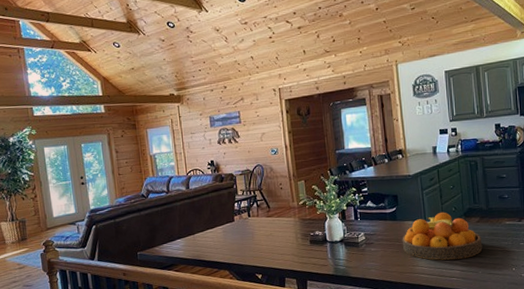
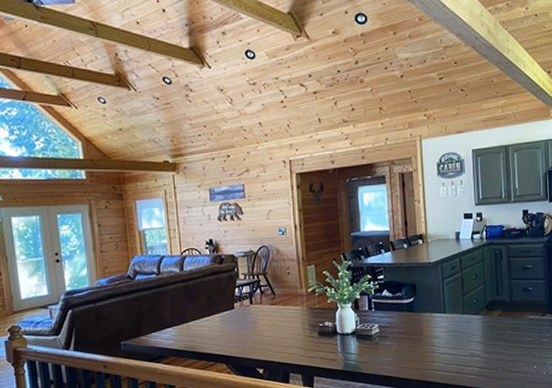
fruit bowl: present [402,212,483,260] -> none [419,304,504,357]

